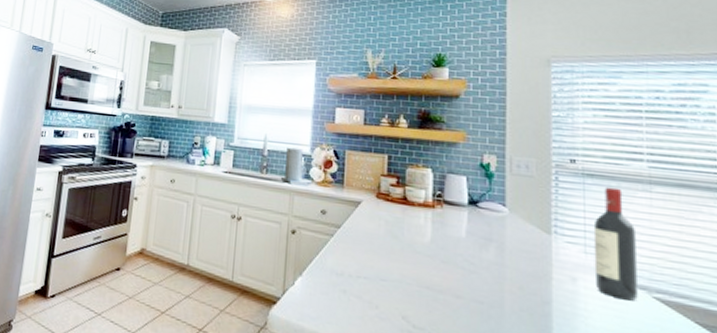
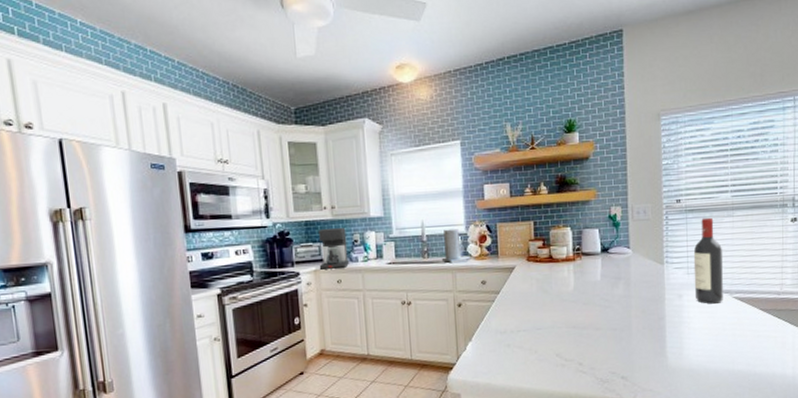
coffee maker: none [157,126,189,168] -> present [319,228,349,270]

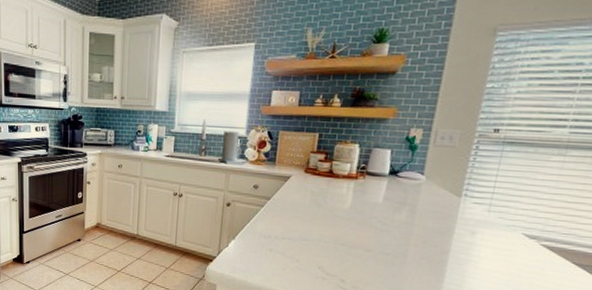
coffee maker: present [319,228,349,270] -> none [105,117,132,155]
wine bottle: present [693,217,724,304] -> none [491,153,541,248]

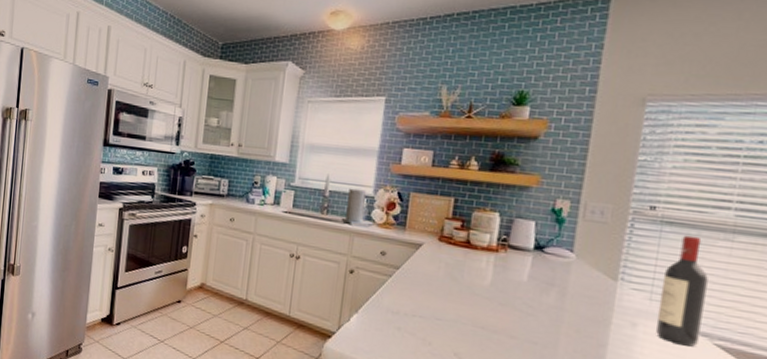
wine bottle: none [491,153,541,248] -> present [655,235,709,347]

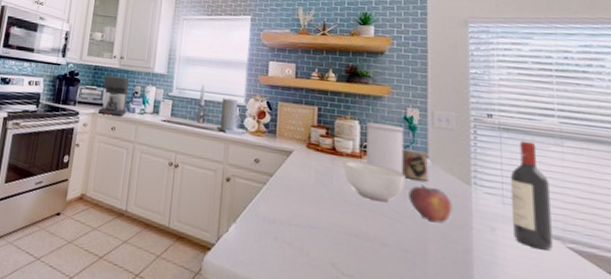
coffee maker: none [216,165,249,207] -> present [99,76,130,116]
bowl: none [476,255,545,295] -> present [343,161,405,201]
canister: none [502,214,550,268] -> present [366,122,404,174]
tin can: none [541,241,573,276] -> present [402,147,428,181]
fruit: none [545,279,593,318] -> present [409,184,453,223]

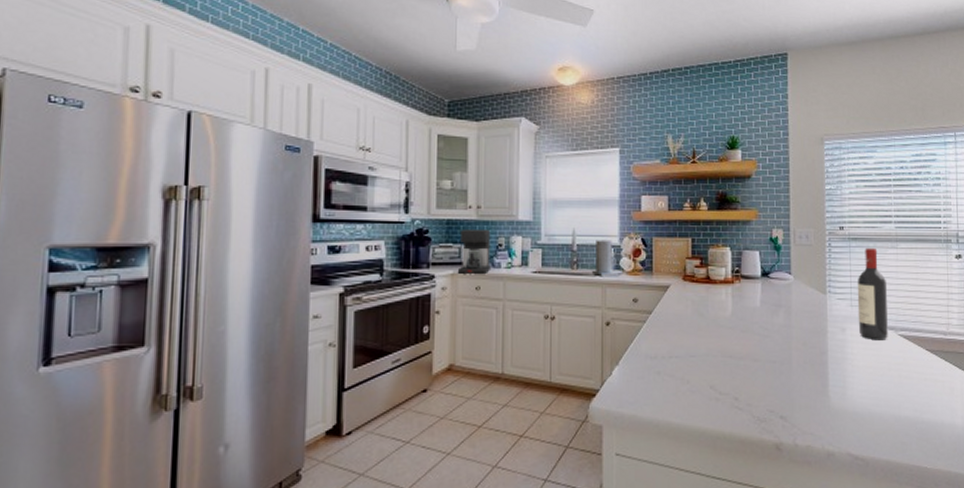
bowl: present [343,161,405,201] -> none [717,287,772,320]
canister: present [366,122,404,174] -> none [737,247,771,292]
tin can: present [402,147,428,181] -> none [769,267,791,296]
fruit: present [409,184,453,223] -> none [775,299,812,332]

